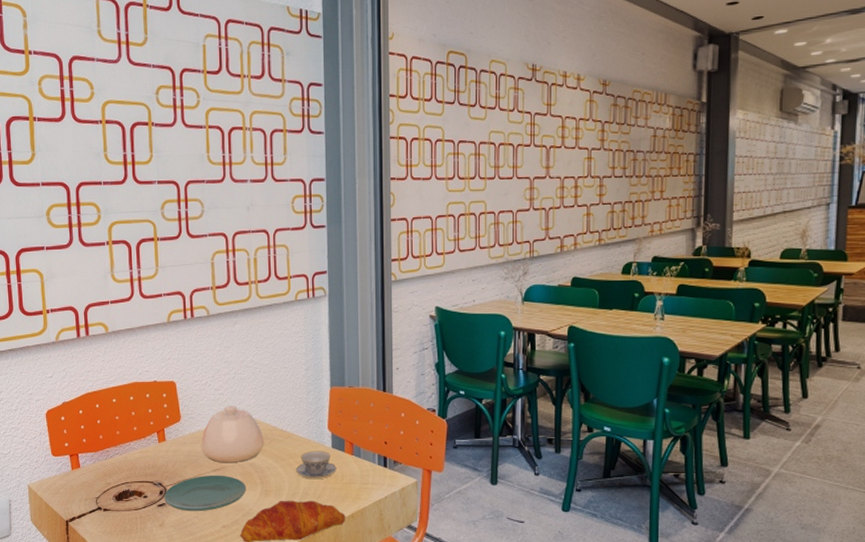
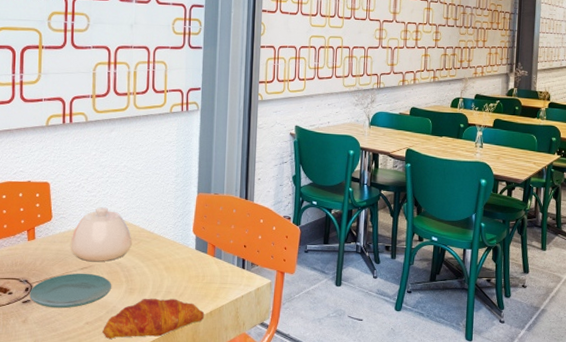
teacup: present [295,450,337,480] -> none [160,252,199,279]

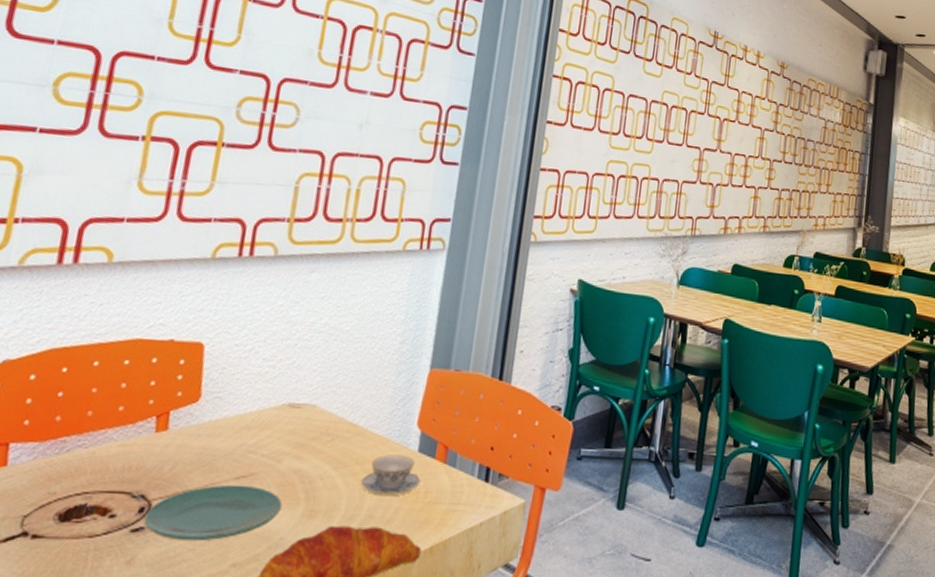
sugar bowl: present [70,207,133,262] -> none [222,383,324,468]
teacup: none [160,252,199,279] -> present [360,454,420,497]

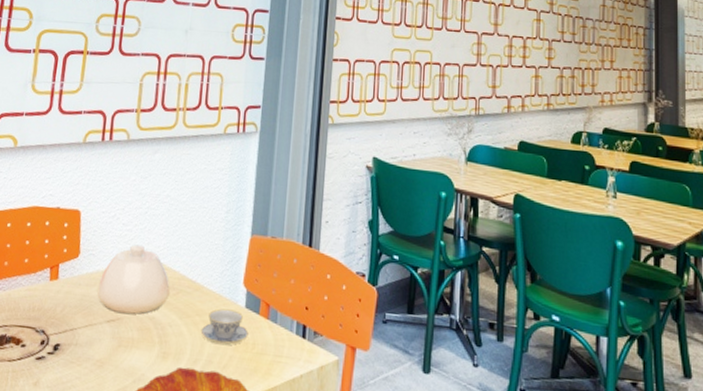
plate: present [144,484,283,542] -> none [44,326,142,372]
sugar bowl: none [222,383,324,468] -> present [96,244,171,315]

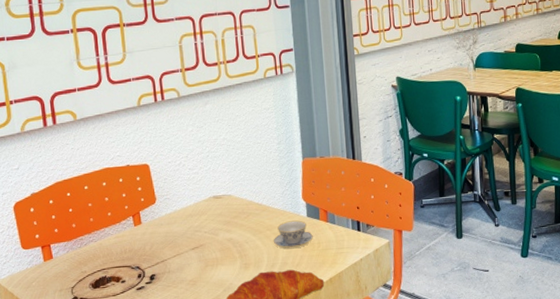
sugar bowl: present [96,244,171,315] -> none [177,183,242,241]

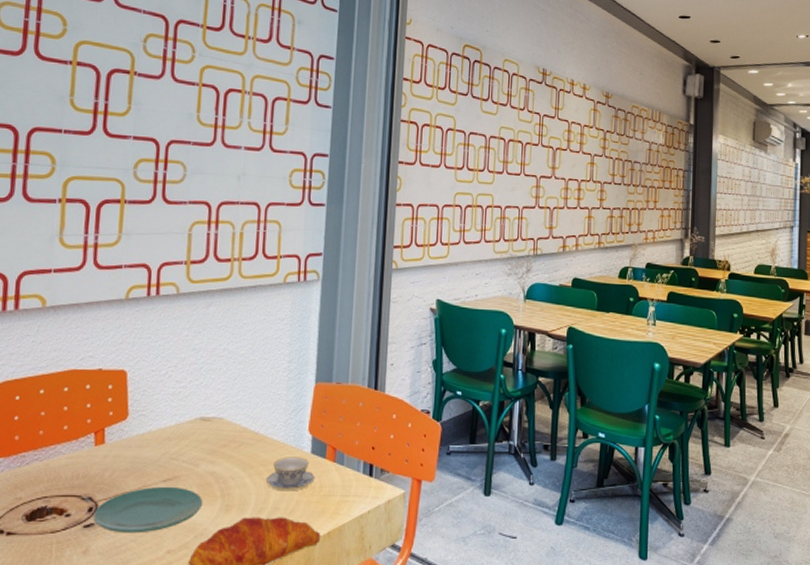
plate: none [143,252,226,292] -> present [93,486,203,534]

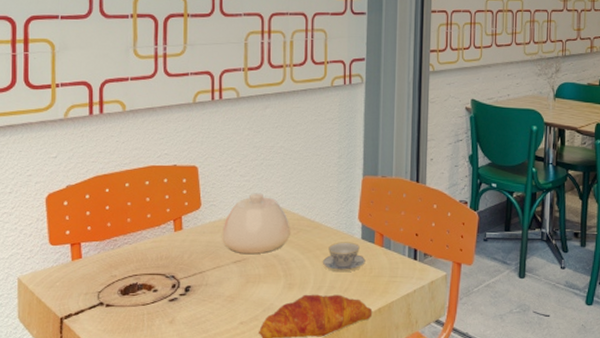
plate: present [93,486,203,534] -> none [177,267,269,307]
sugar bowl: none [149,401,232,472] -> present [221,193,291,255]

